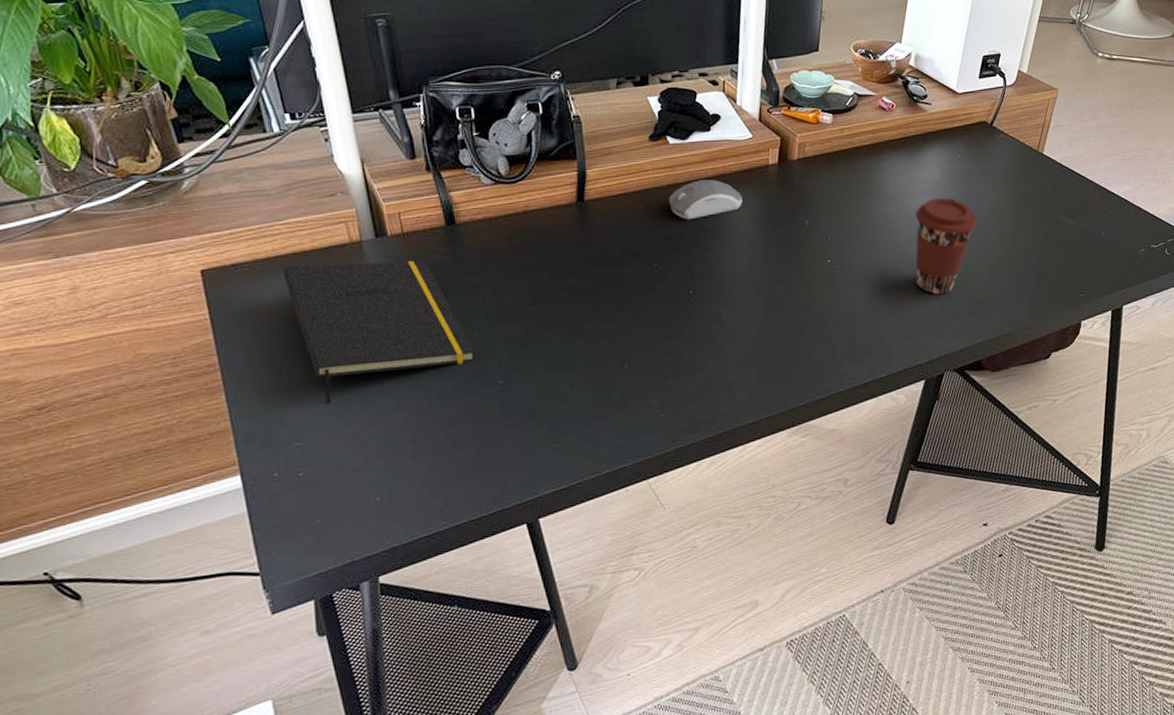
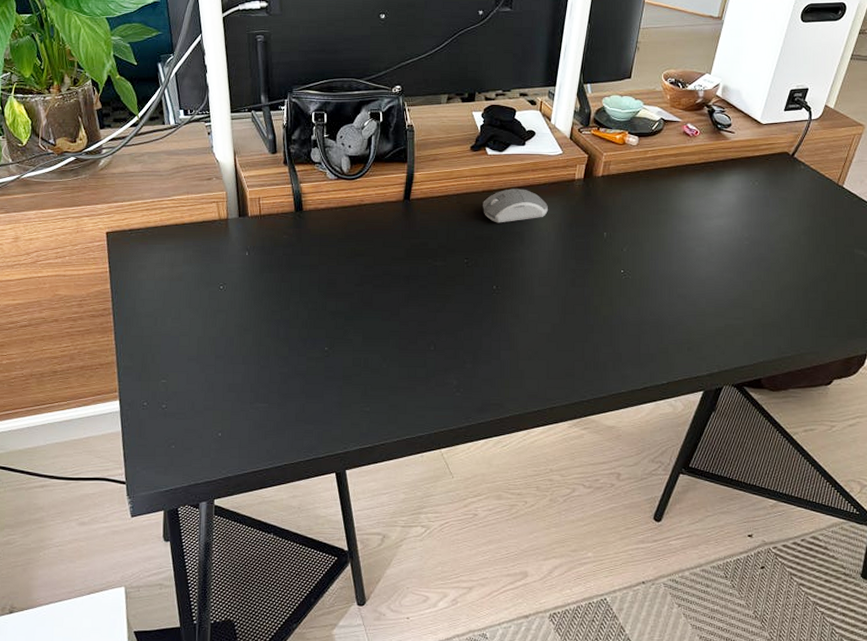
notepad: present [282,260,476,404] -> none [166,235,309,351]
coffee cup: present [915,198,978,295] -> none [703,222,770,313]

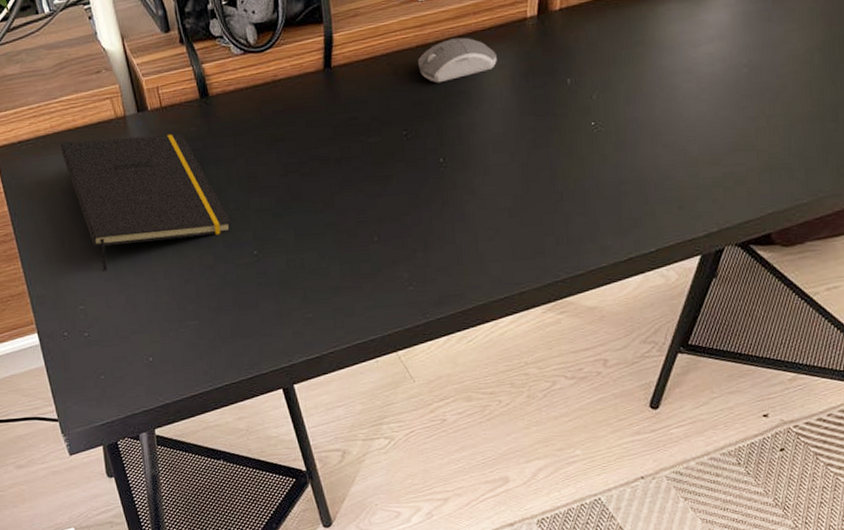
notepad: none [166,235,309,351] -> present [60,134,232,271]

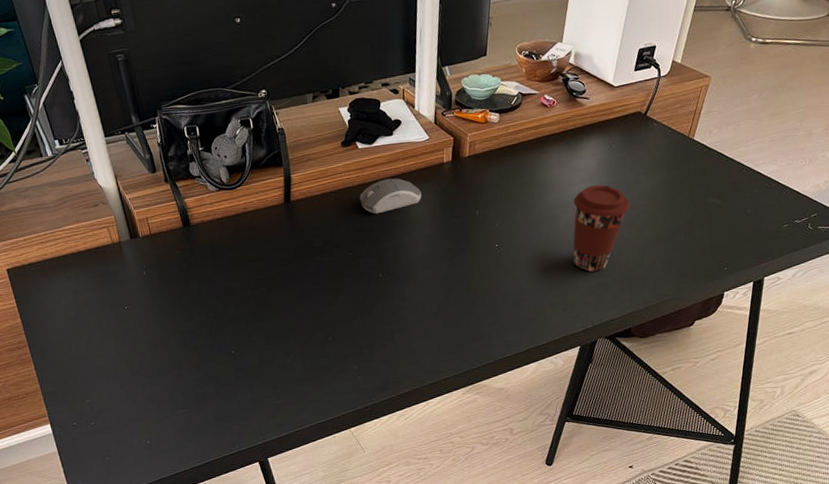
notepad: present [60,134,232,271] -> none [65,256,213,371]
coffee cup: none [694,45,775,159] -> present [573,185,630,272]

